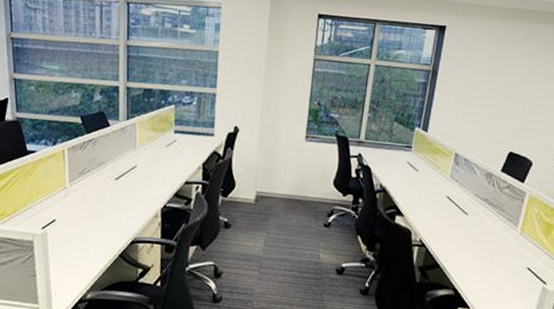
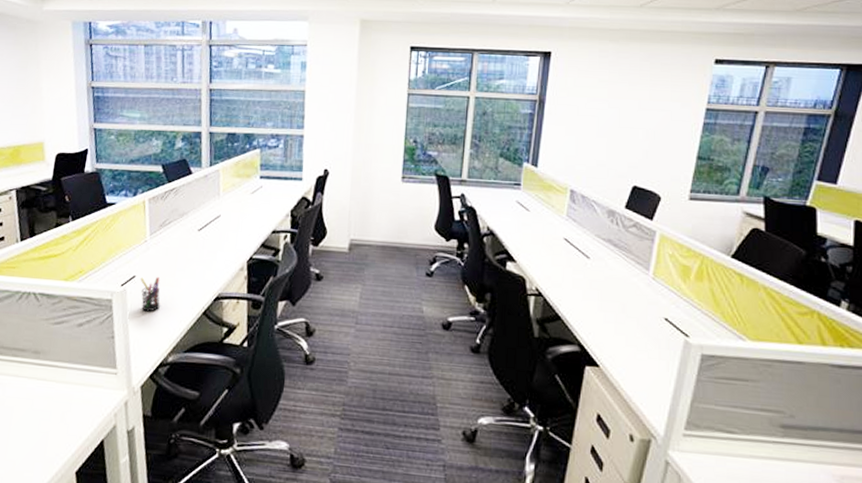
pen holder: none [60,220,79,253] -> present [140,276,160,312]

